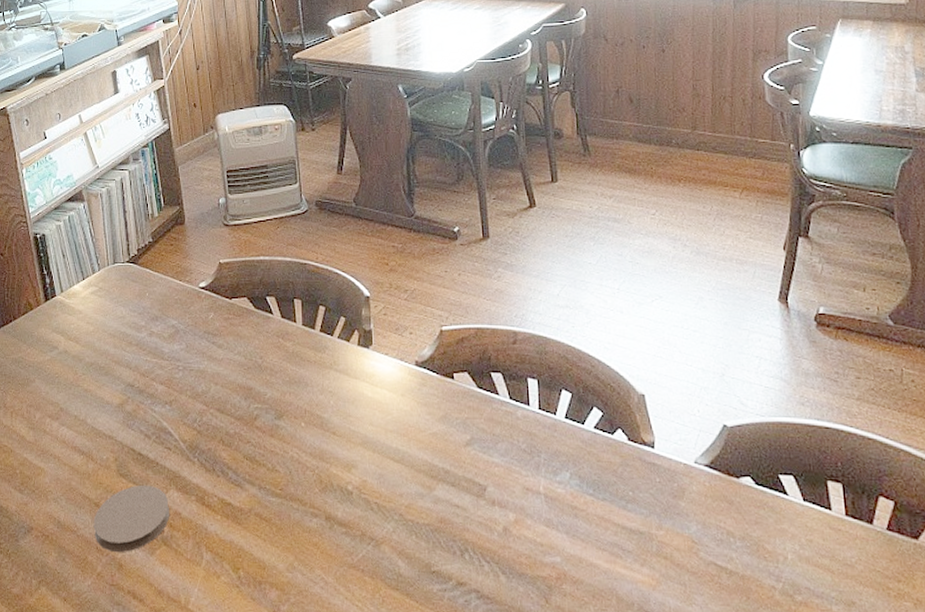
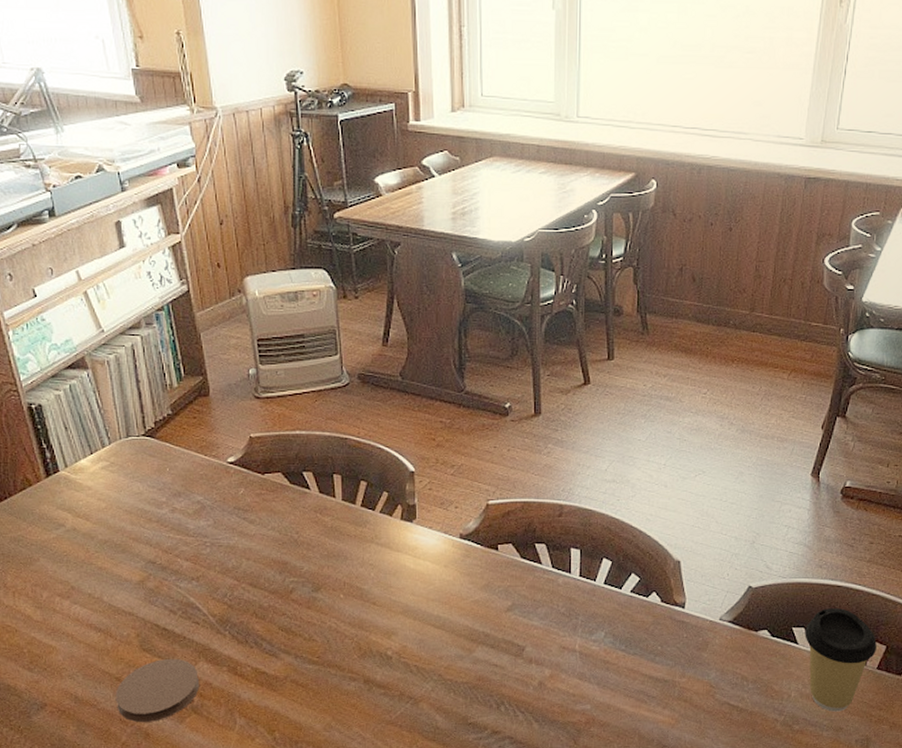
coffee cup: none [794,453,883,582] -> present [805,608,877,712]

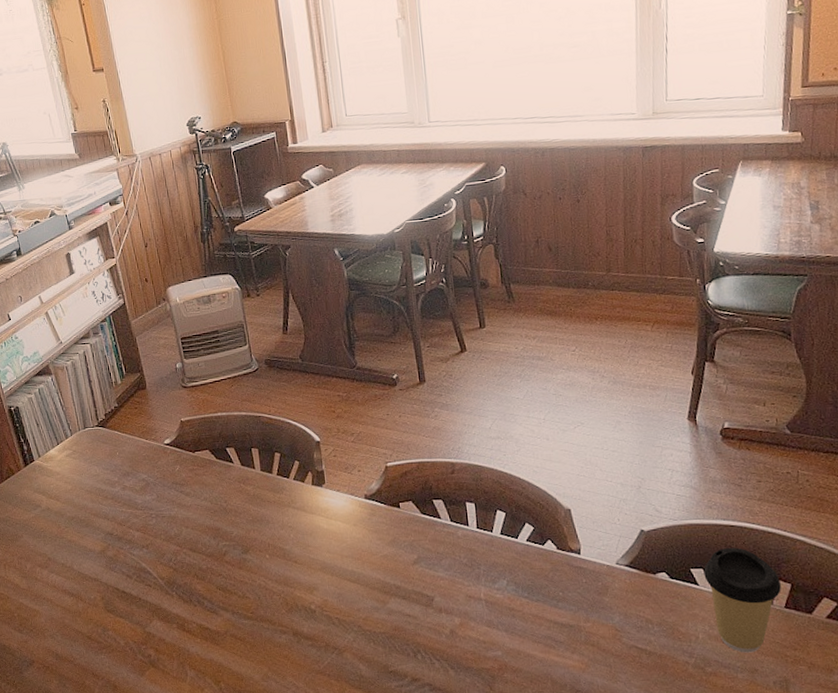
coaster: present [115,658,200,723] -> none [87,617,156,676]

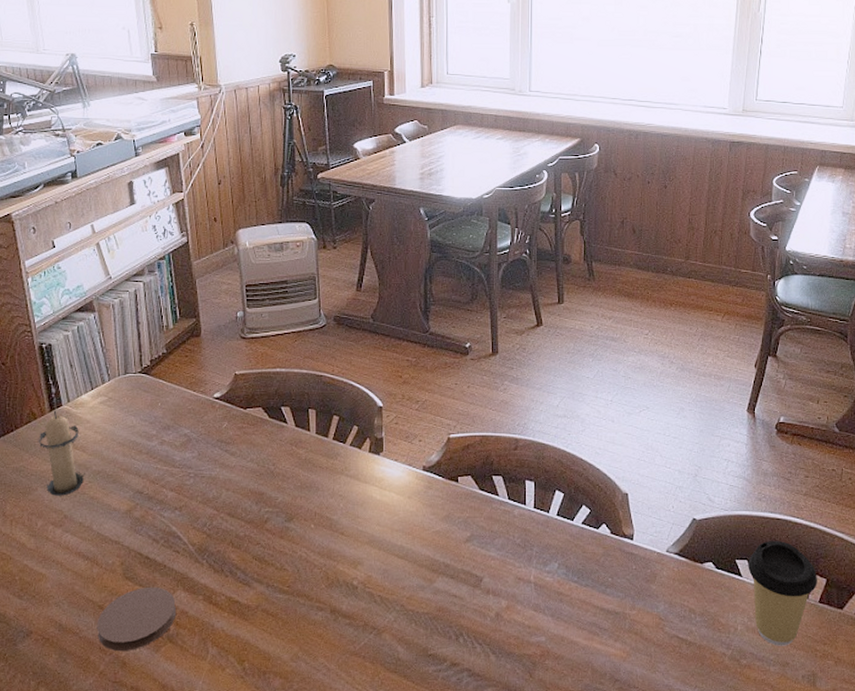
candle: none [17,465,62,541] -> present [37,410,85,496]
coaster: none [87,617,156,676] -> present [96,586,177,652]

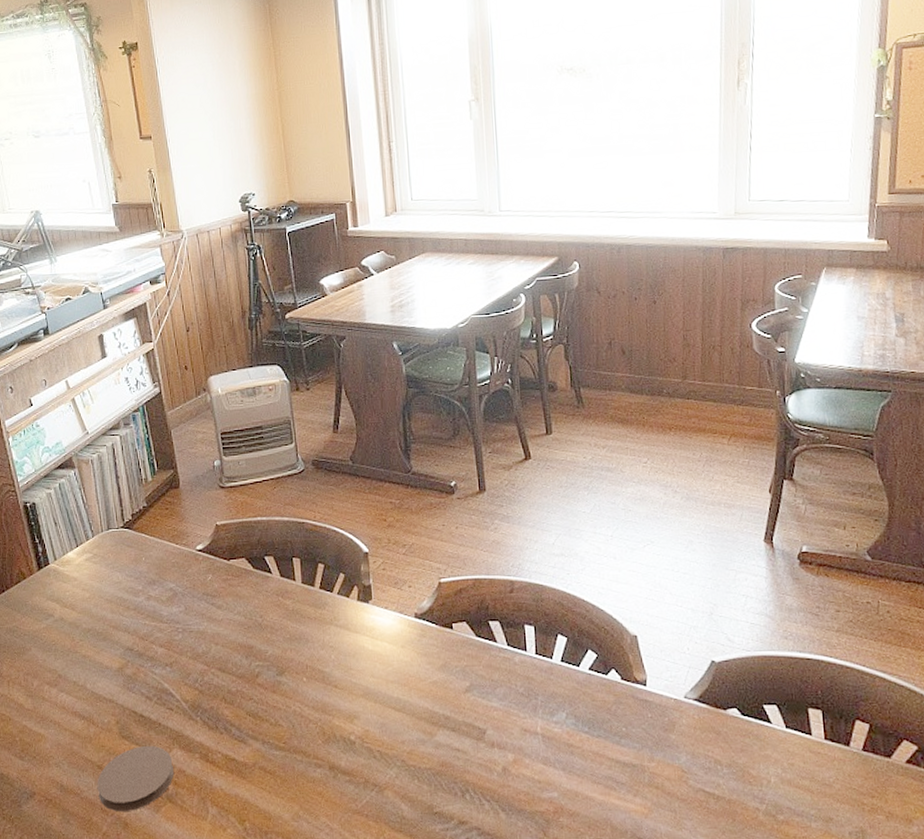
candle: present [37,410,85,496] -> none [27,569,76,655]
coffee cup: present [748,541,817,646] -> none [777,683,859,800]

